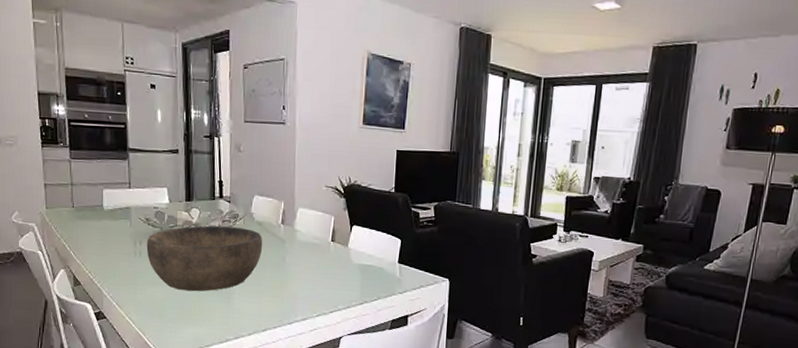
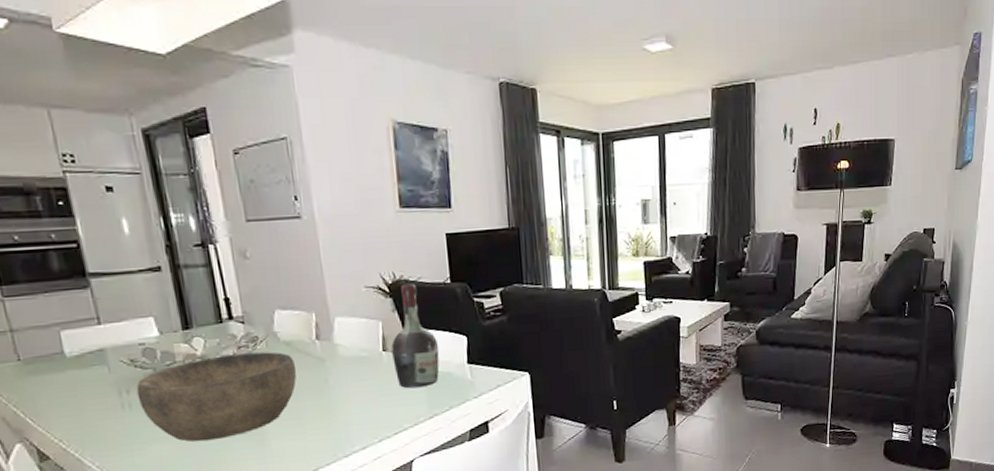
cognac bottle: none [338,188,377,277] -> present [391,283,440,389]

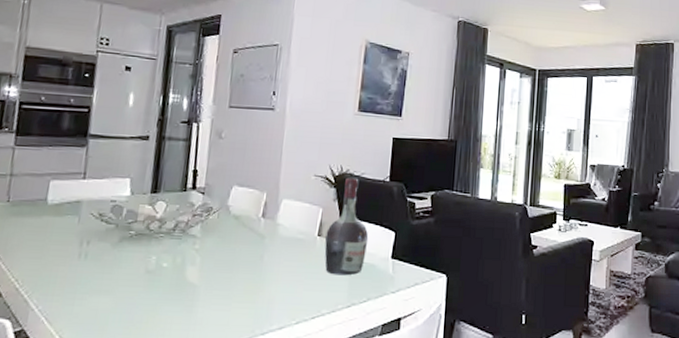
bowl: present [136,352,297,442] -> none [94,221,239,300]

